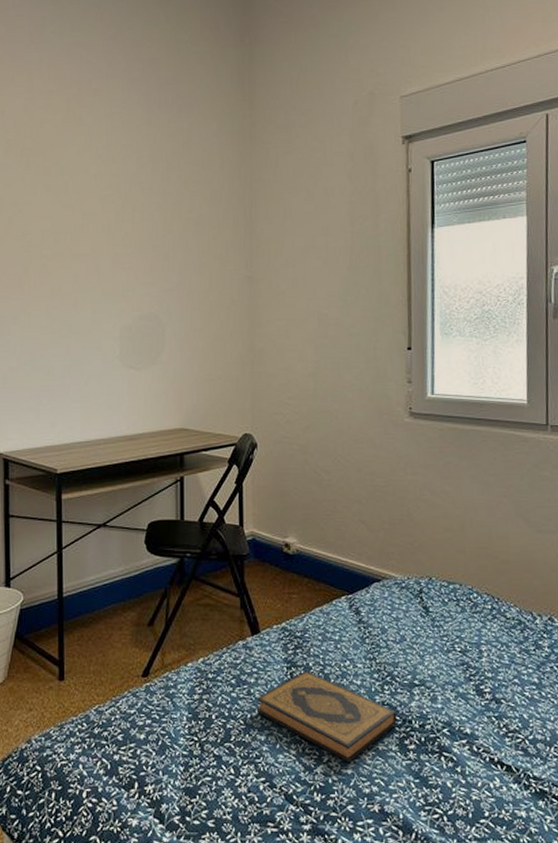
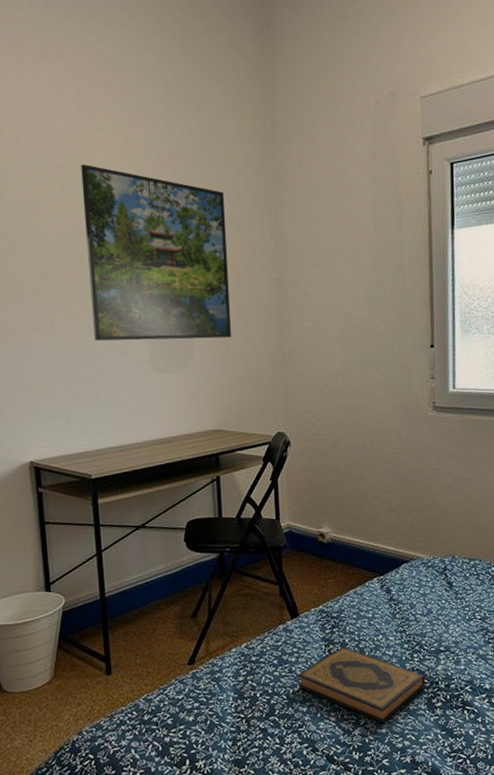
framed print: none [66,167,202,336] -> present [81,165,232,341]

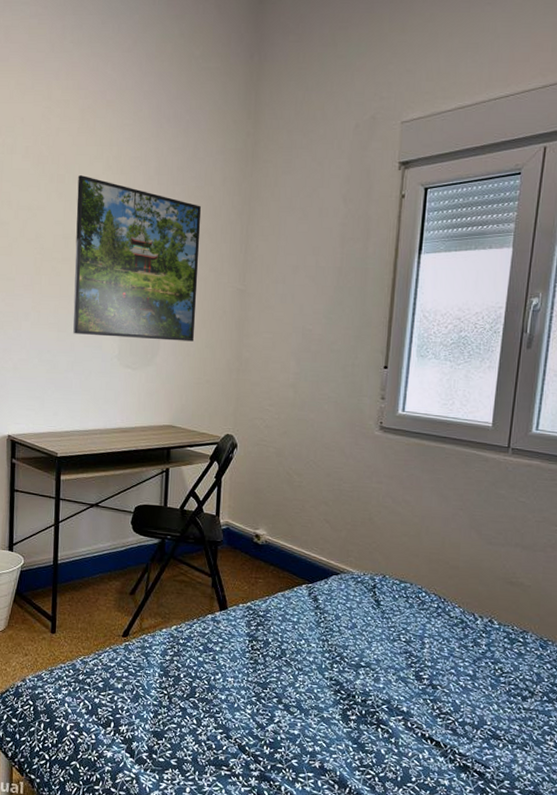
hardback book: present [297,646,425,723] -> none [219,644,343,725]

